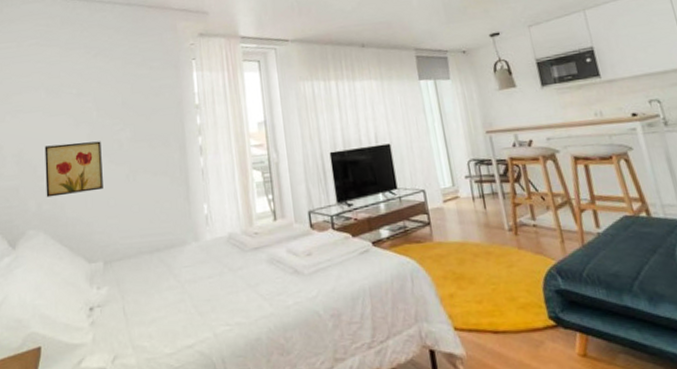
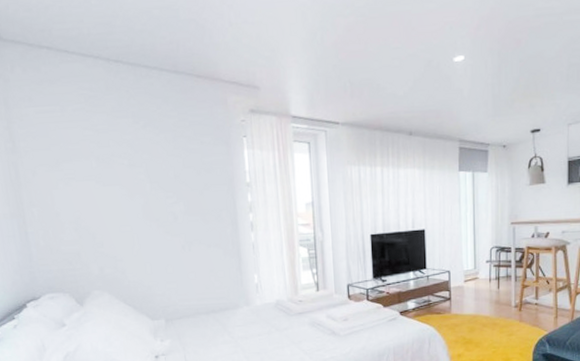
wall art: present [44,141,103,198] -> none [101,213,161,262]

